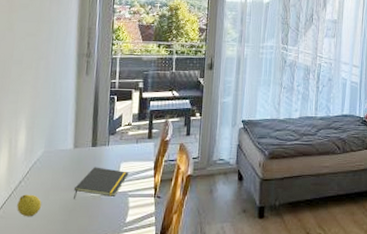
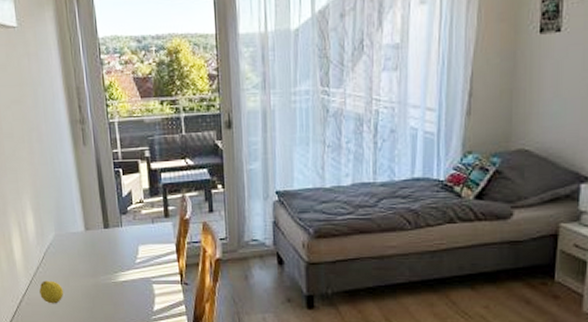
notepad: present [73,167,129,199] -> none [93,251,149,286]

